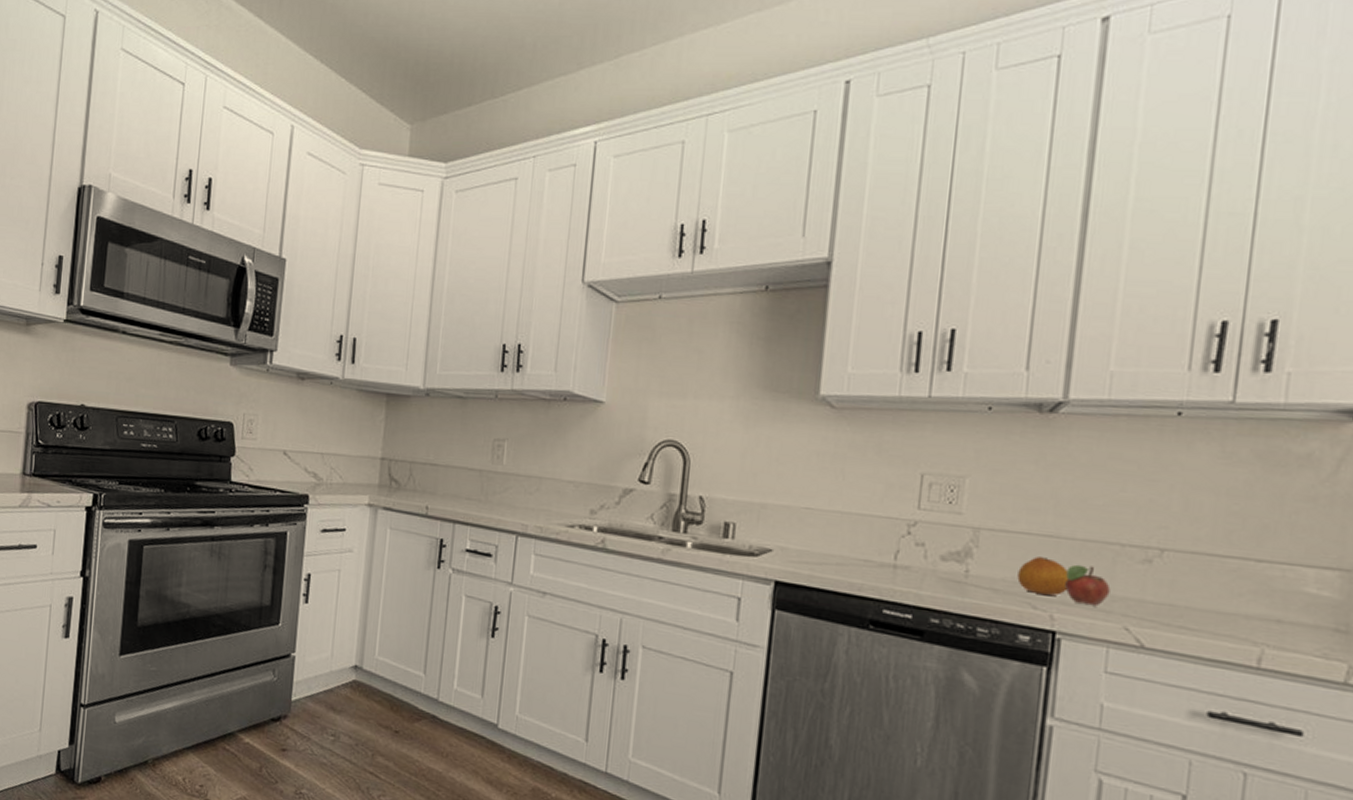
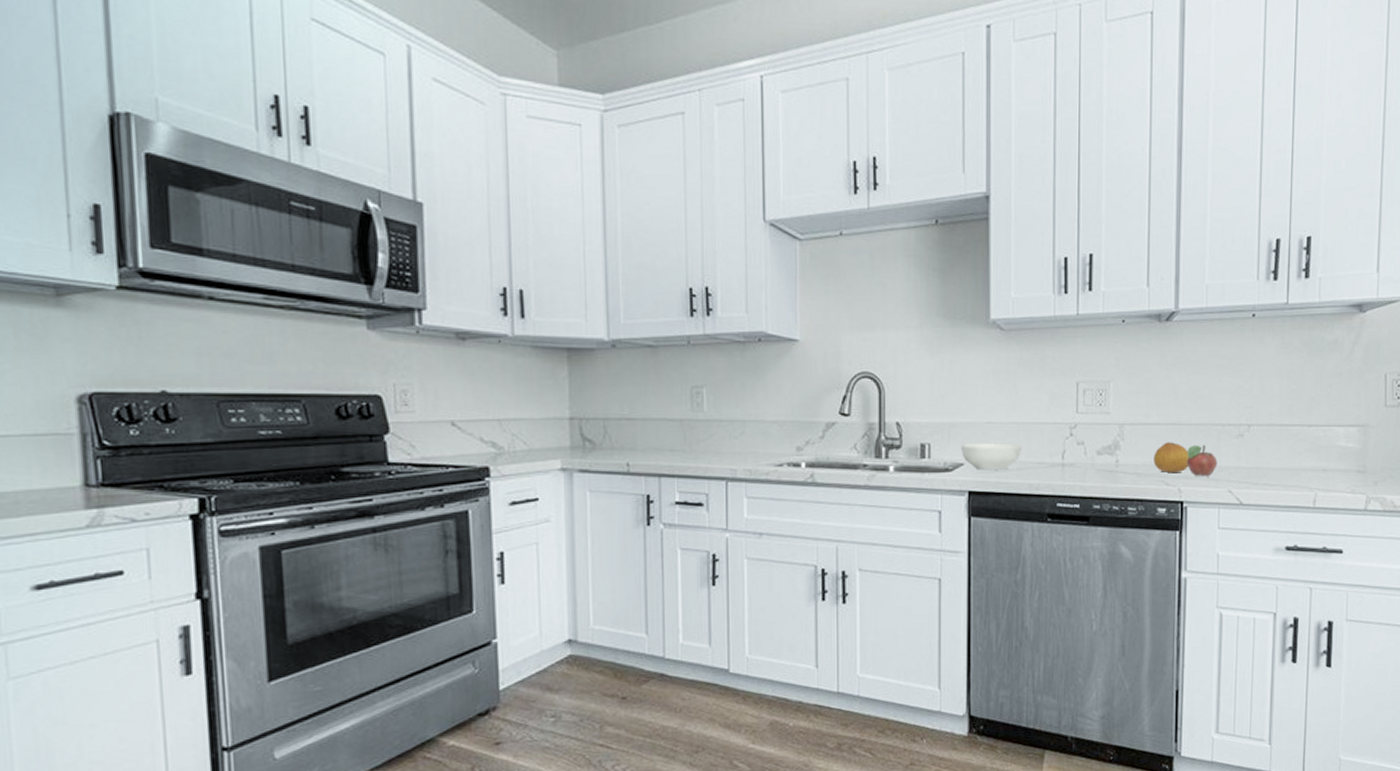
bowl: none [770,528,845,563] -> present [960,443,1022,470]

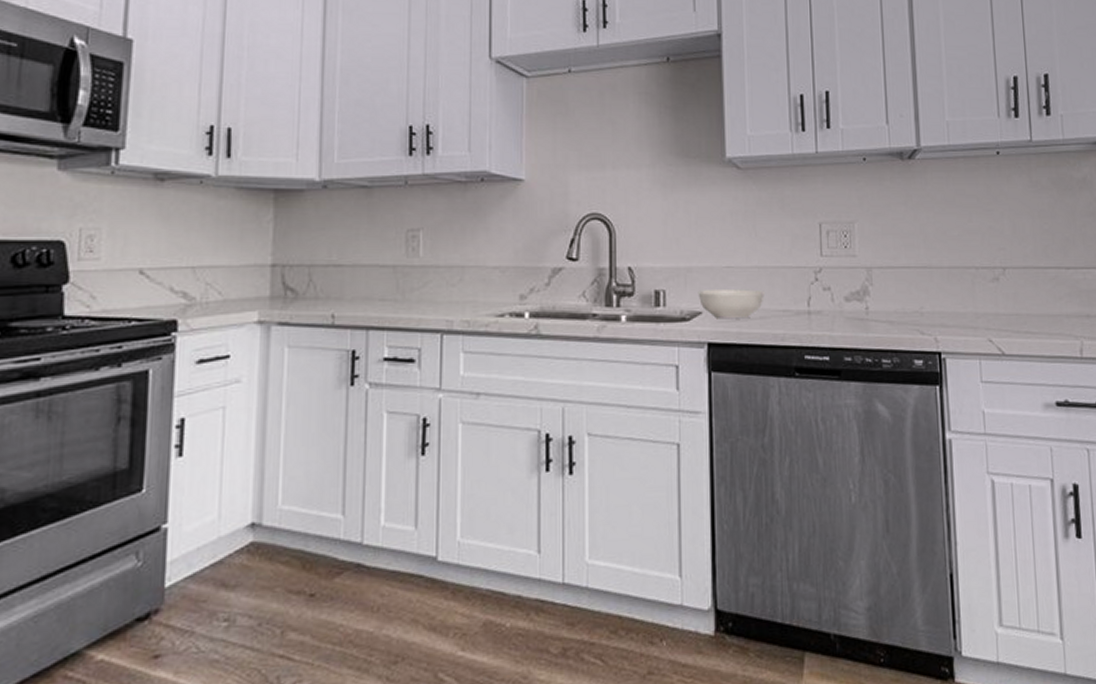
fruit: present [1153,442,1189,472] -> none [906,287,943,320]
fruit: present [1187,444,1218,477] -> none [941,289,974,325]

